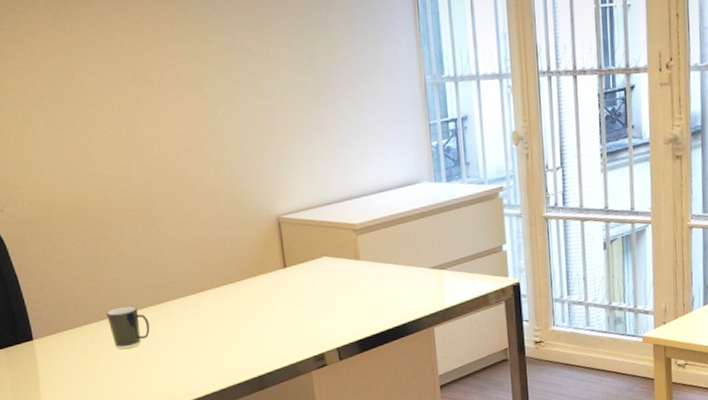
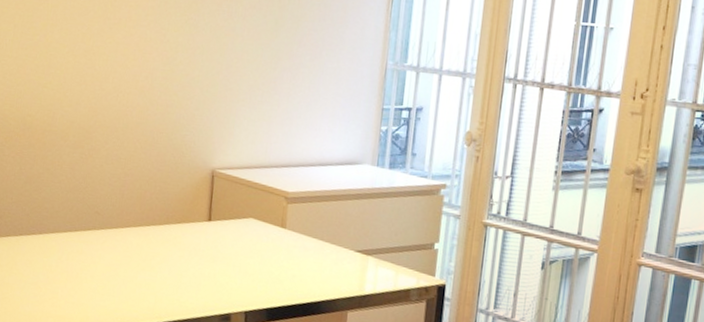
mug: present [106,306,150,350] -> none [27,226,66,269]

